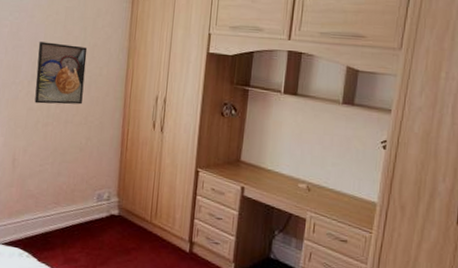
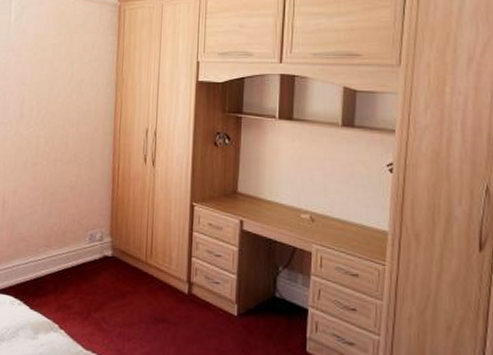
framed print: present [34,41,88,105] -> none [23,80,75,143]

